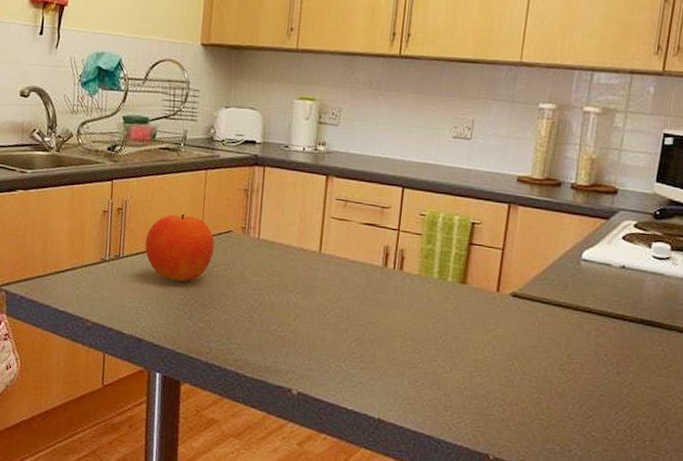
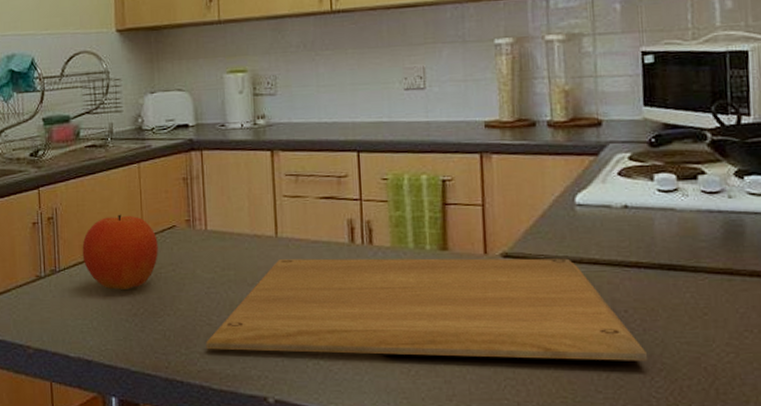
chopping board: none [244,273,617,398] -> present [206,258,648,361]

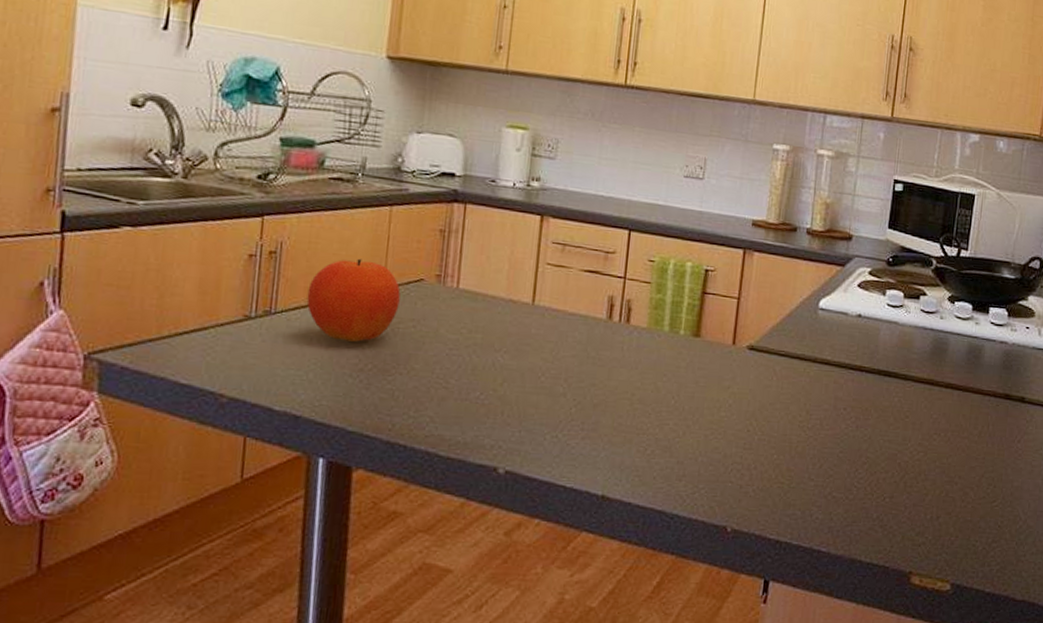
chopping board: present [206,258,648,361] -> none [438,328,857,454]

